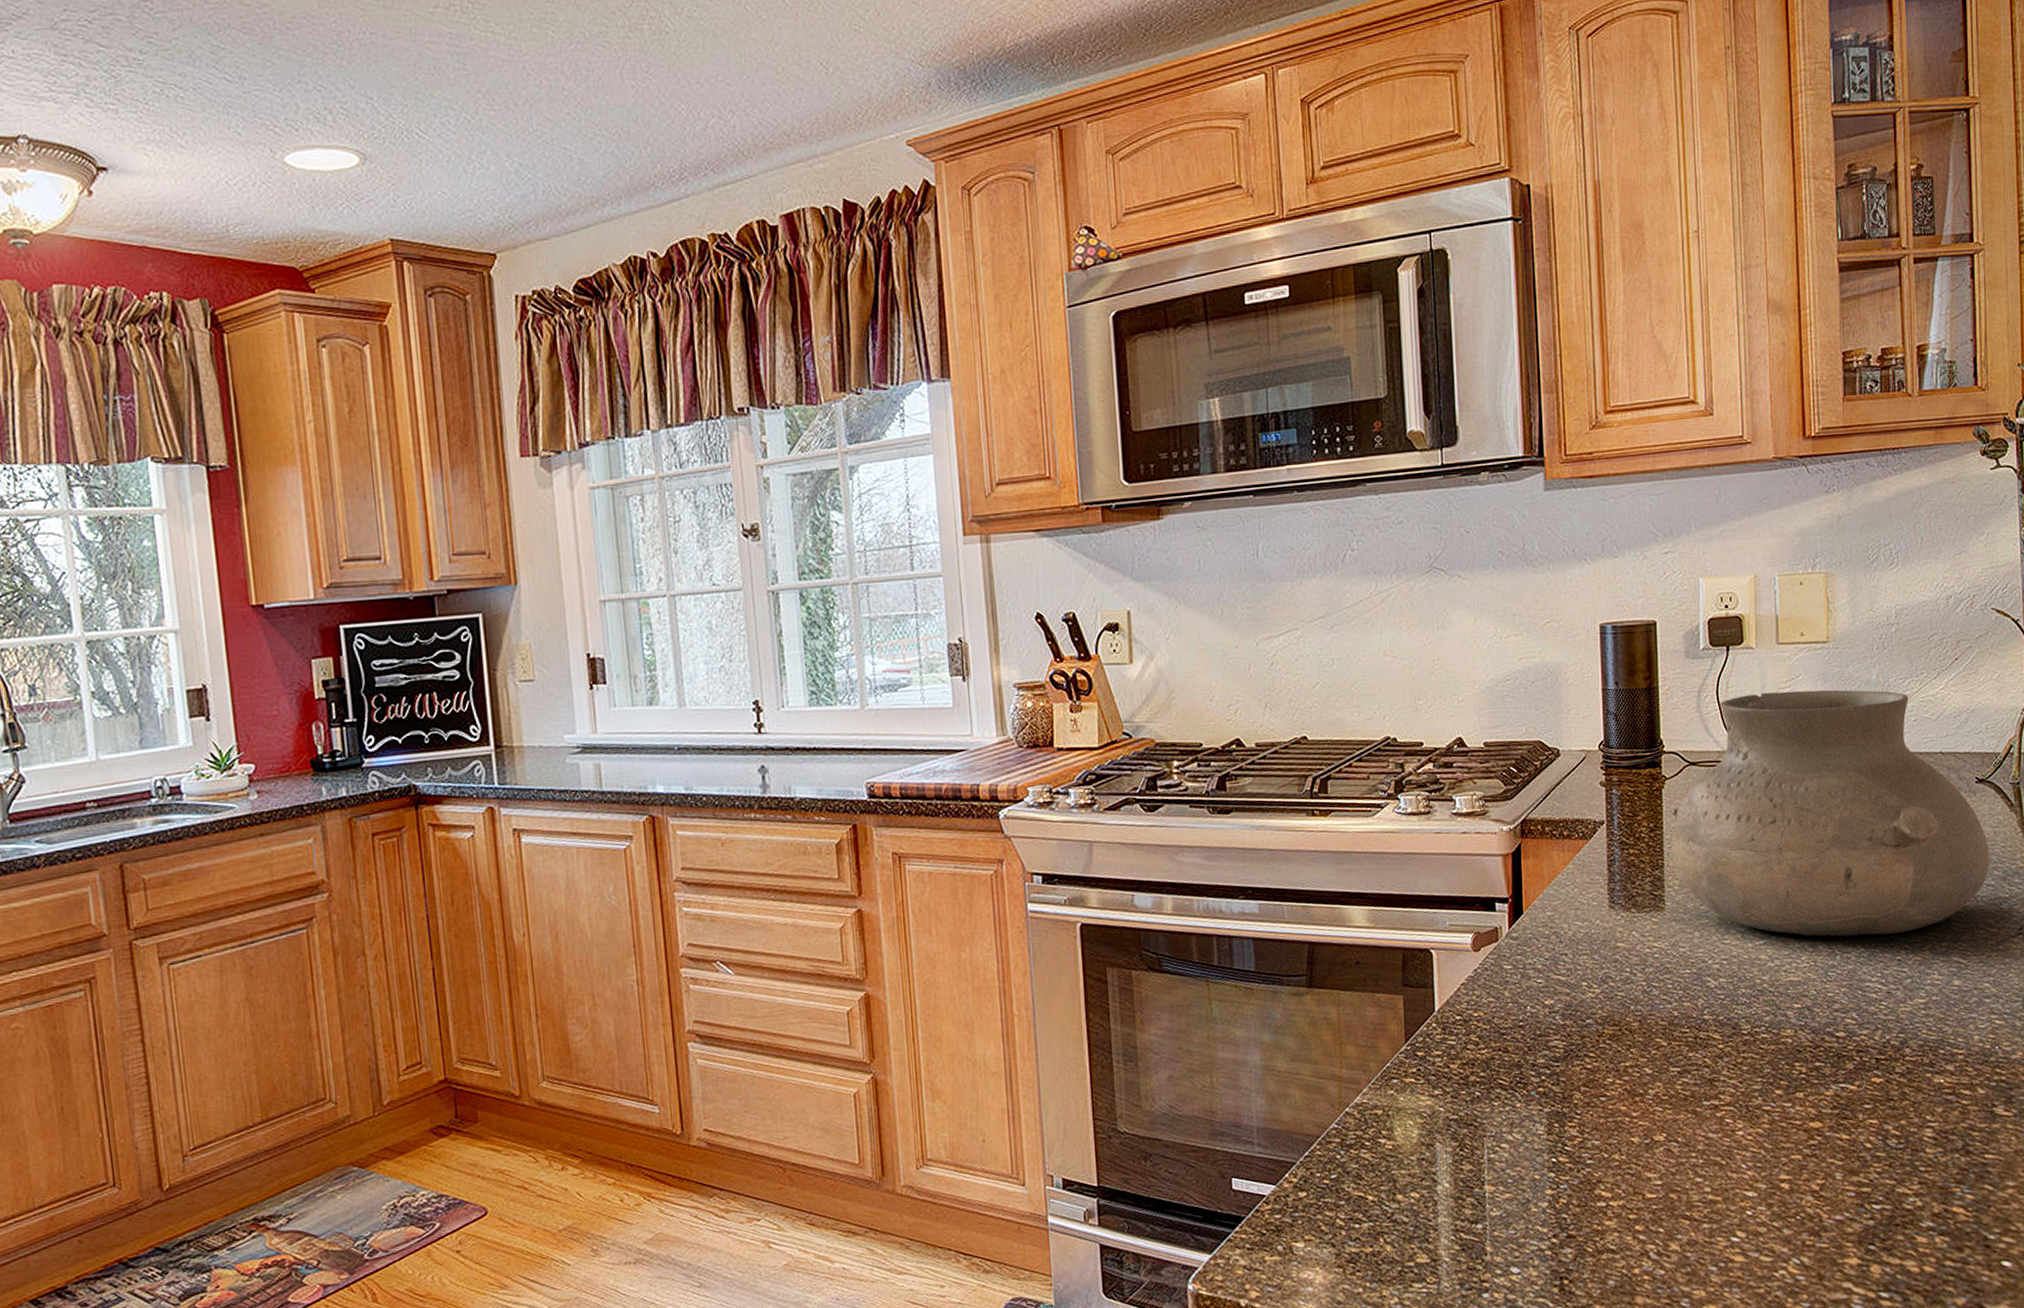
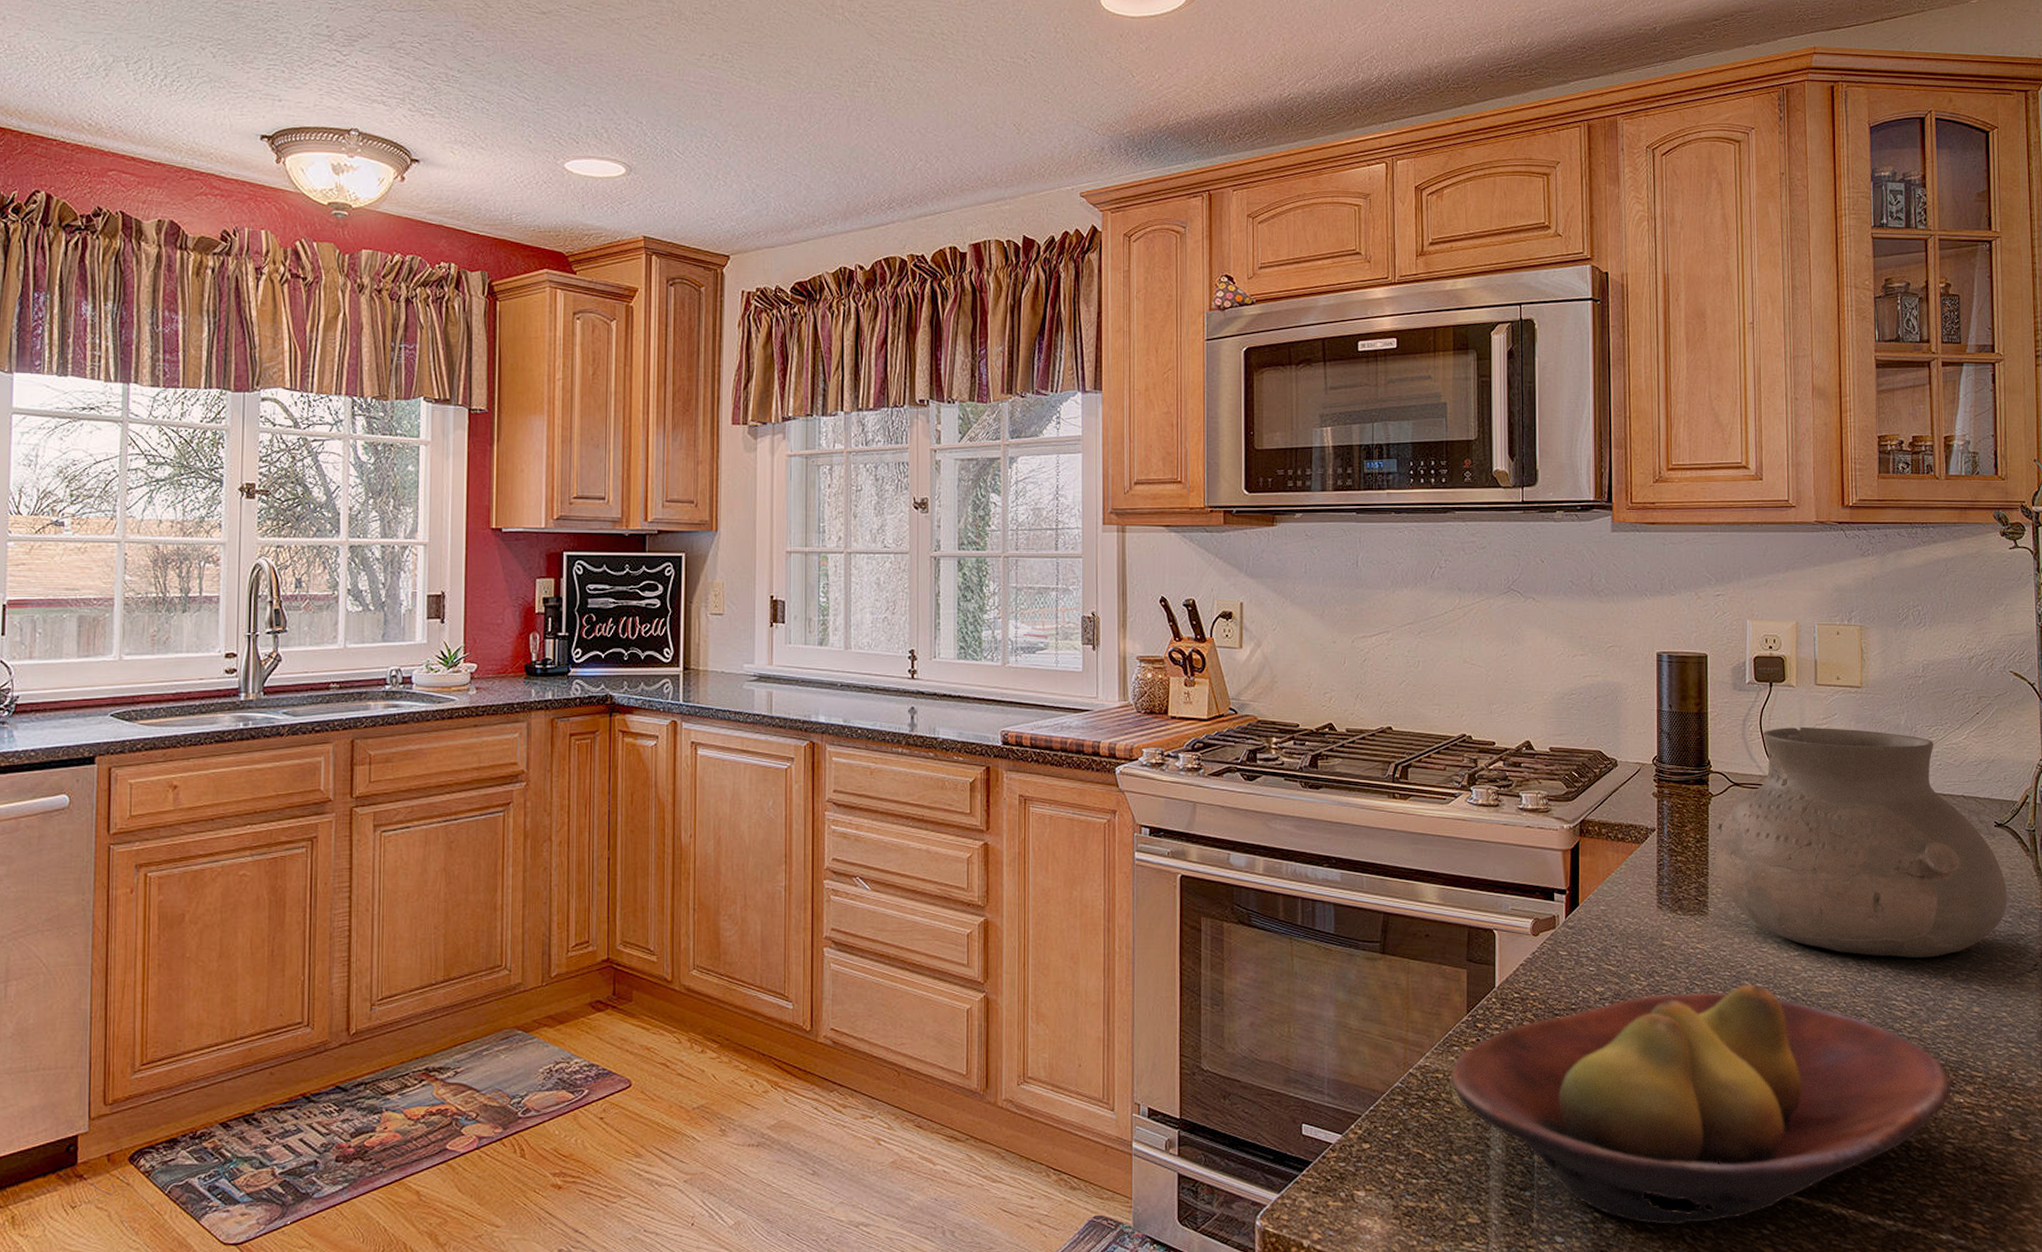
fruit bowl: none [1392,980,1932,1244] -> present [1452,984,1952,1226]

